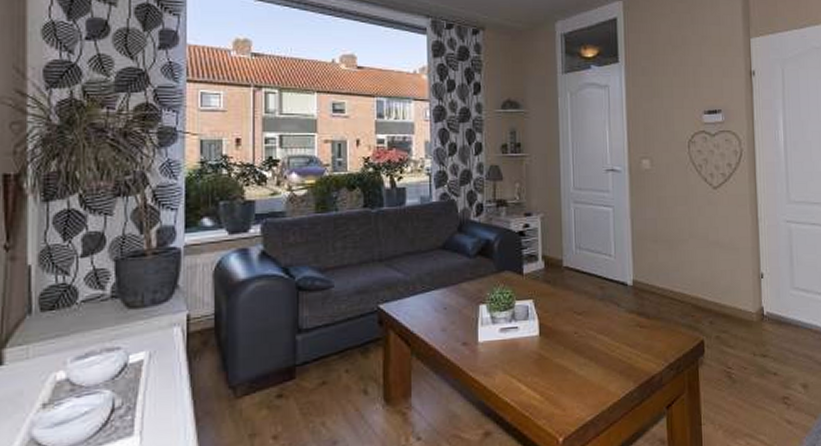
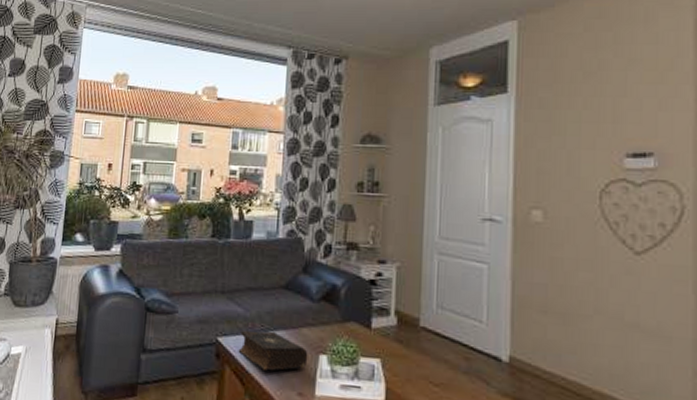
book: none [401,290,469,328] -> present [238,330,308,371]

